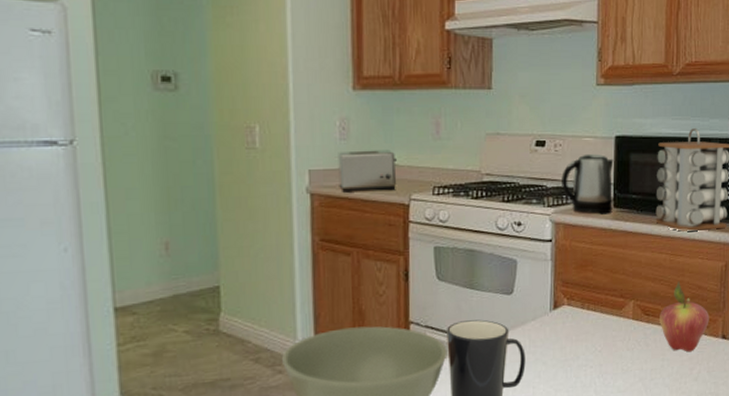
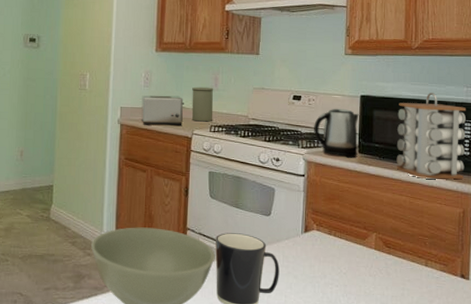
canister: none [406,135,436,183] -> present [191,86,214,122]
fruit: present [660,281,709,352] -> none [400,221,448,286]

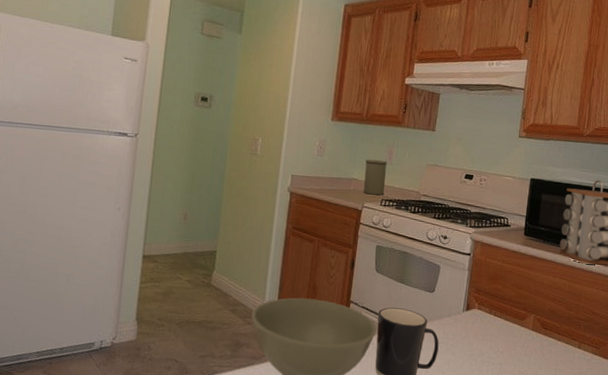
toaster: present [141,95,184,126] -> none [311,164,357,198]
kettle: present [314,108,359,157] -> none [483,189,528,239]

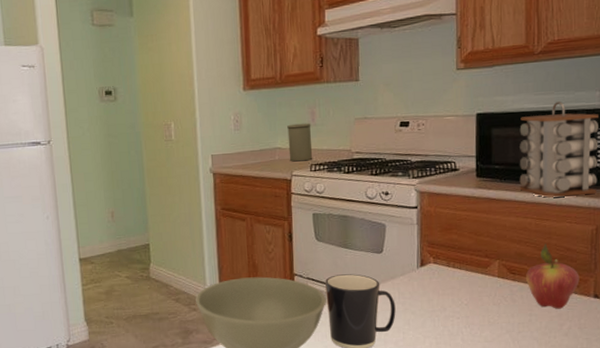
fruit: none [555,304,600,367] -> present [526,243,580,309]

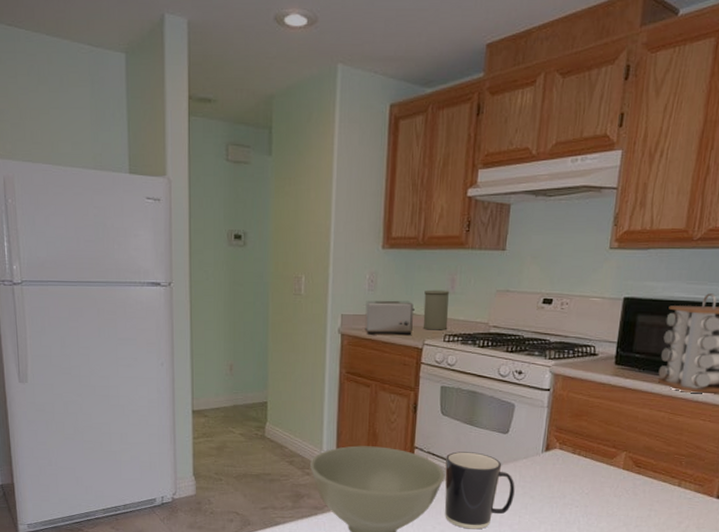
toaster: none [233,136,280,172] -> present [365,300,415,336]
fruit: present [526,243,580,309] -> none [651,439,705,507]

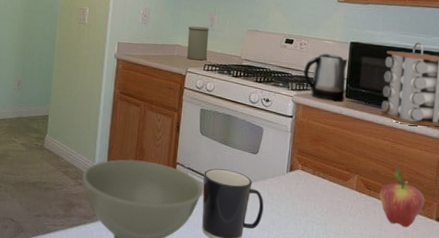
toaster: present [365,300,415,336] -> none [137,32,180,64]
kettle: none [564,313,620,369] -> present [304,53,348,101]
fruit: none [651,439,705,507] -> present [379,165,425,228]

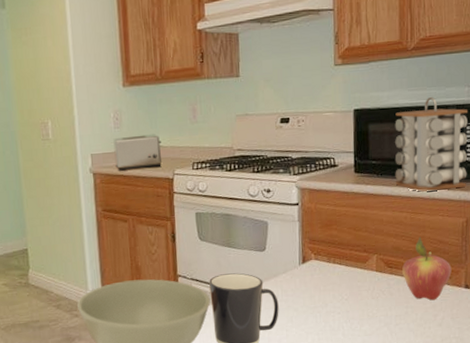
toaster: none [137,32,180,64] -> present [113,134,162,171]
canister: present [186,26,210,61] -> none [168,120,195,160]
kettle: present [304,53,348,101] -> none [305,126,354,180]

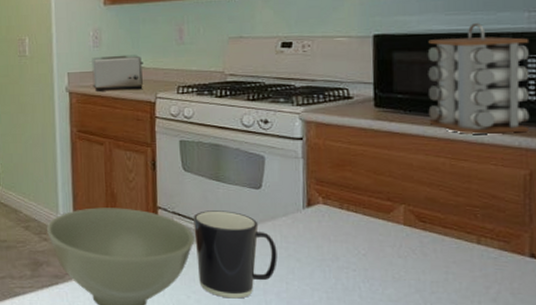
fruit: present [402,236,452,301] -> none [440,188,510,268]

